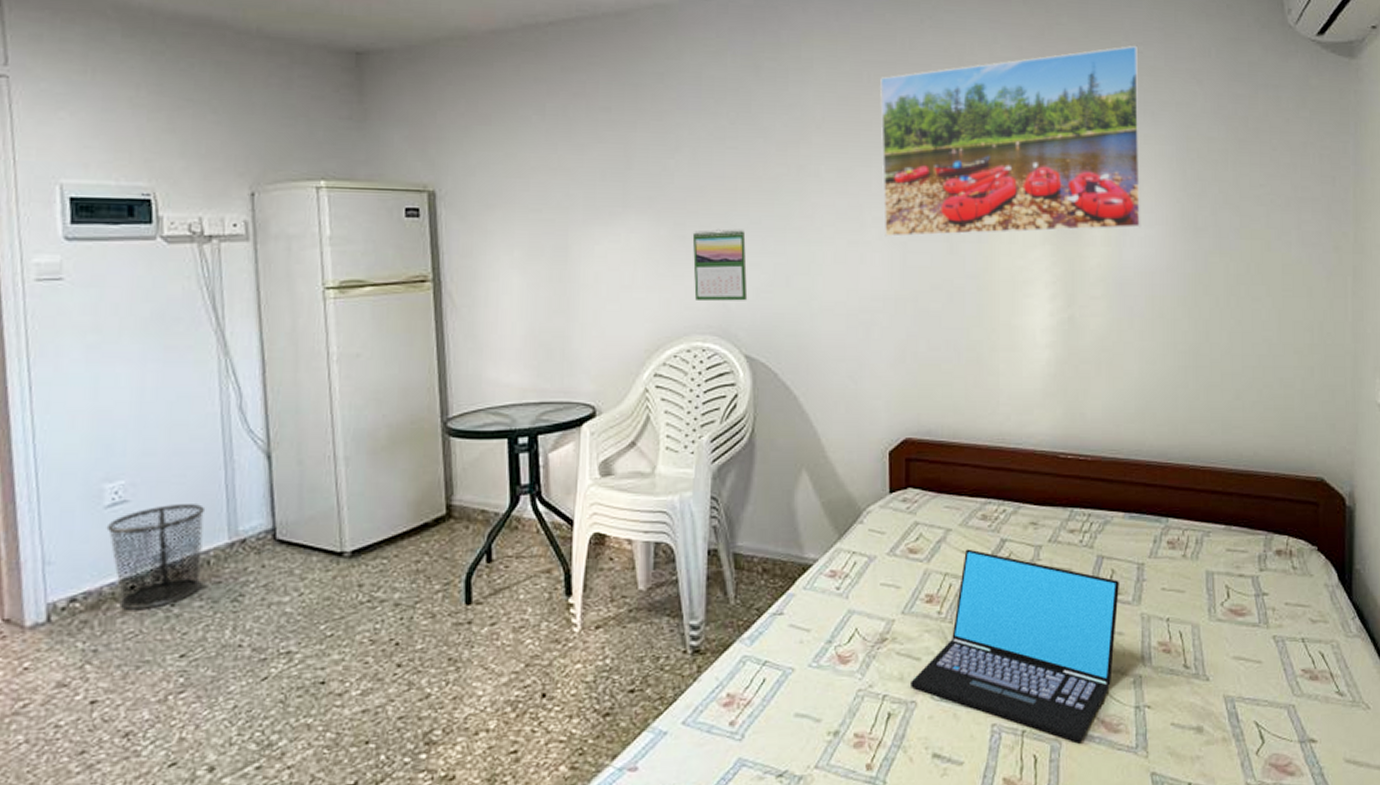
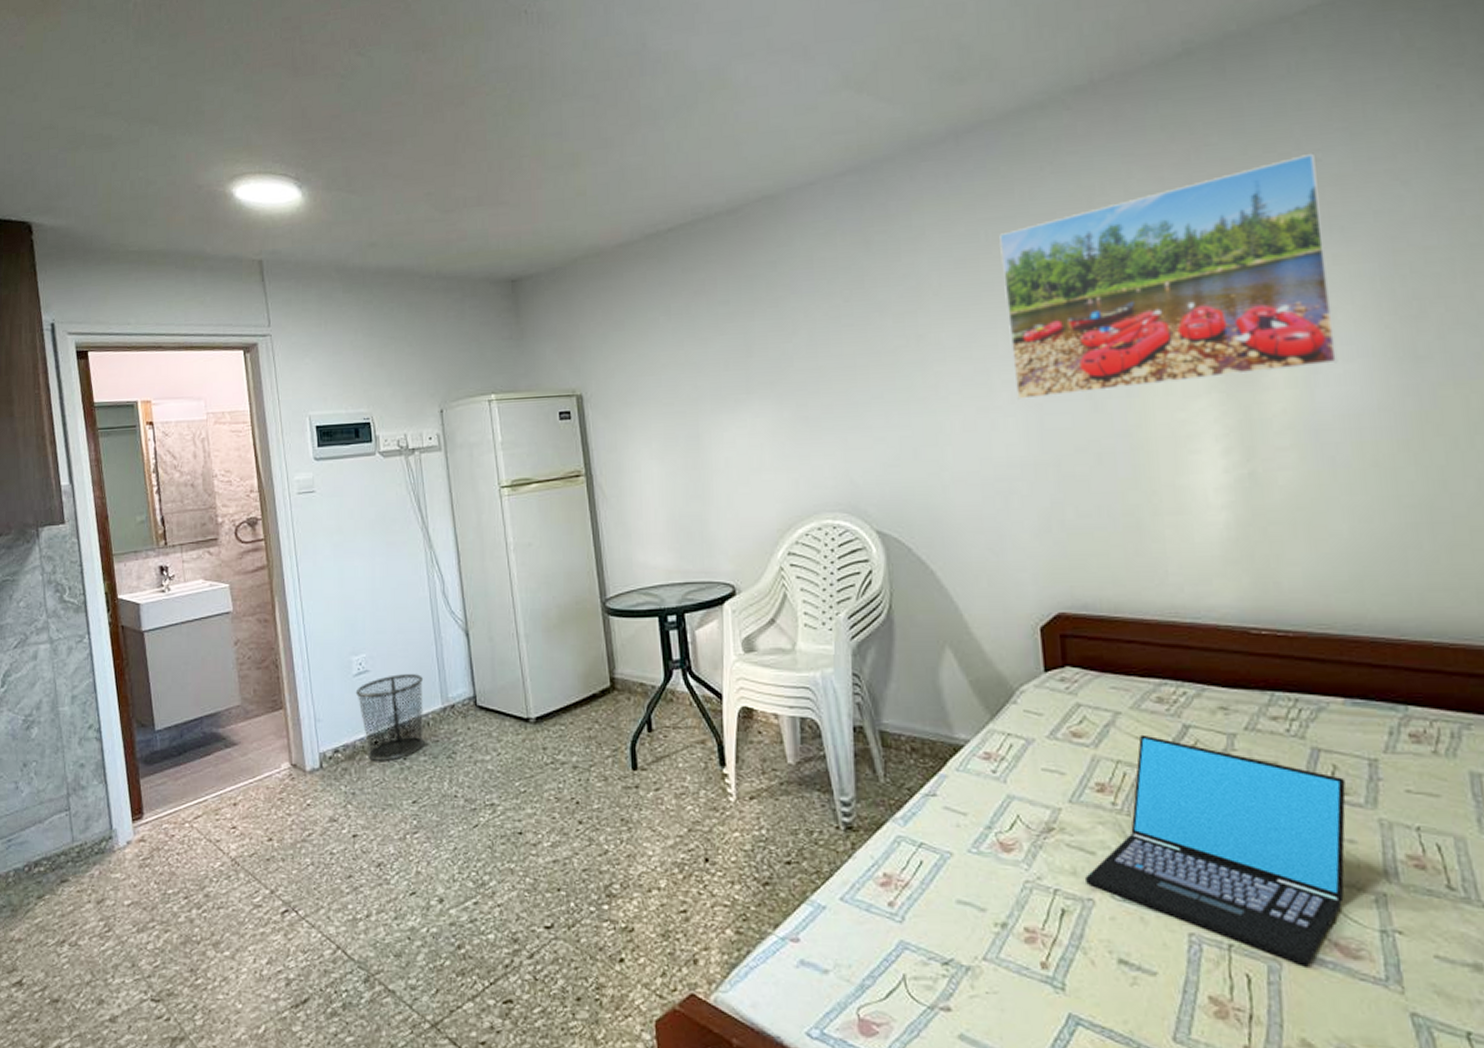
calendar: present [692,228,748,301] -> none [815,405,875,479]

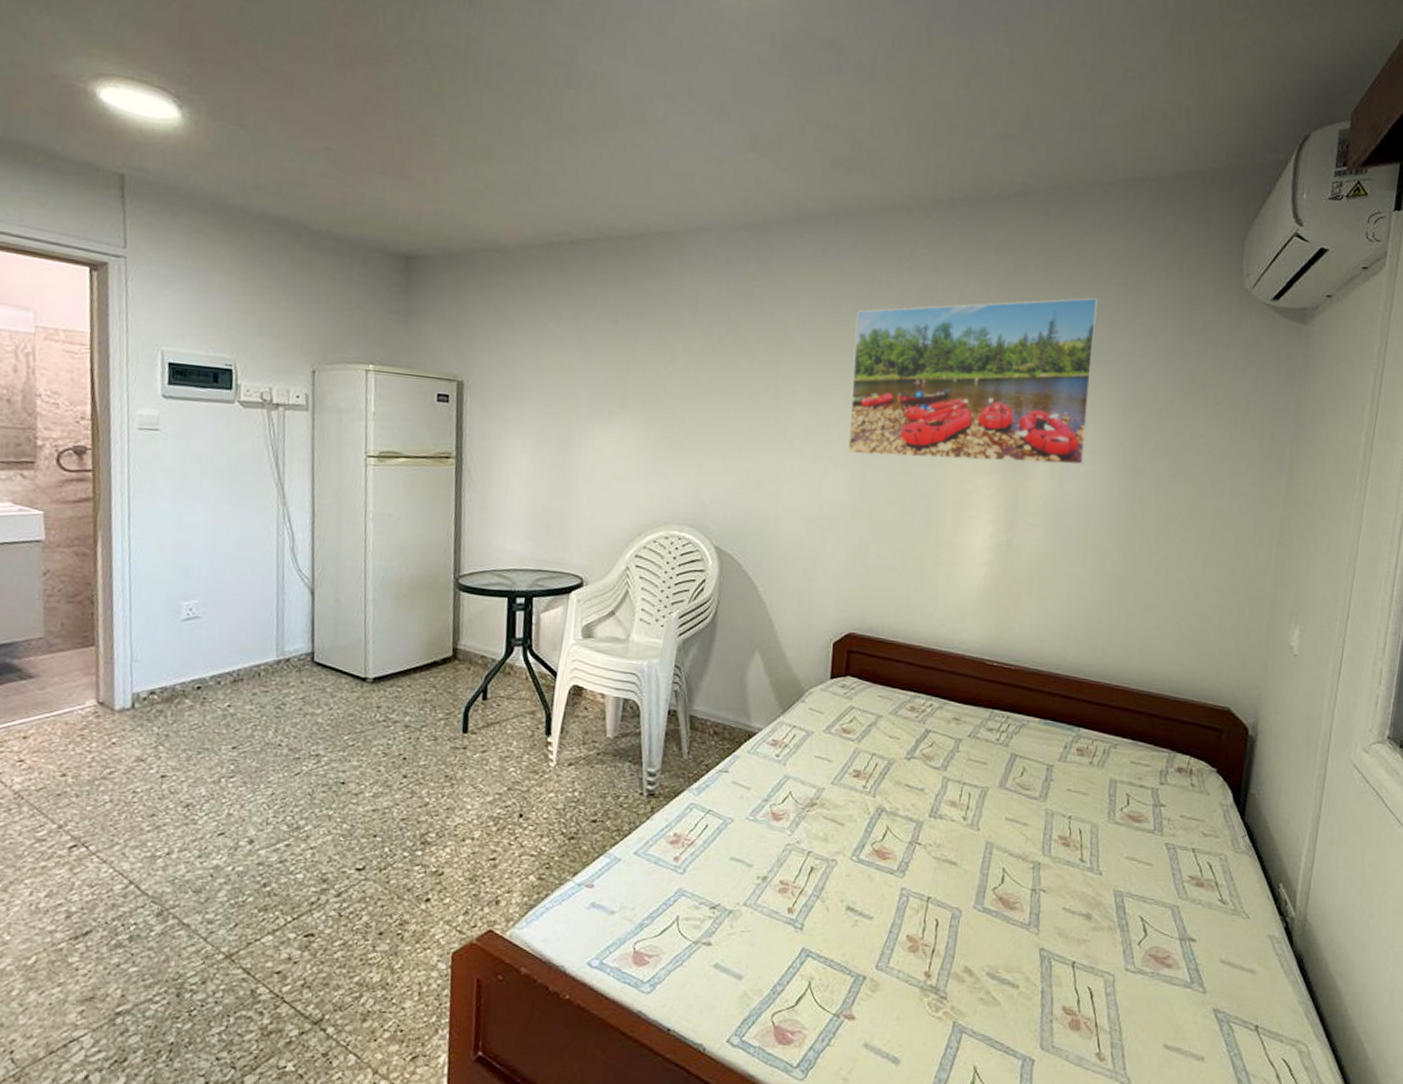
waste bin: present [355,674,425,761] -> none [181,624,260,707]
laptop: present [1086,734,1346,965] -> none [833,734,1029,913]

